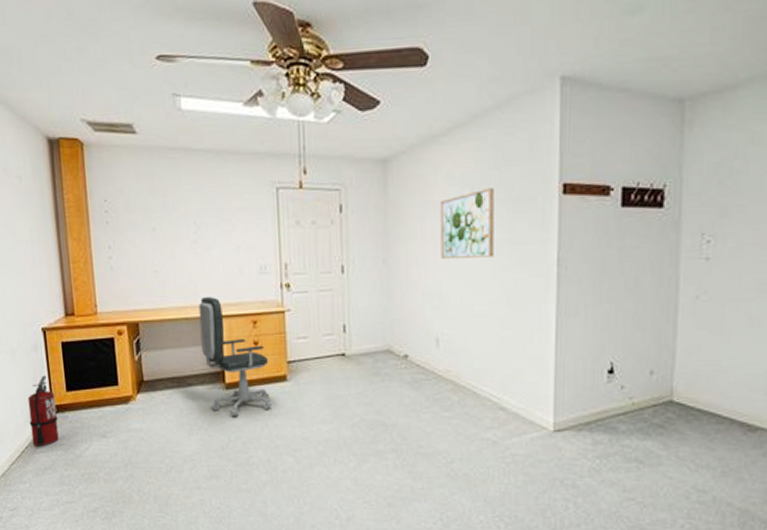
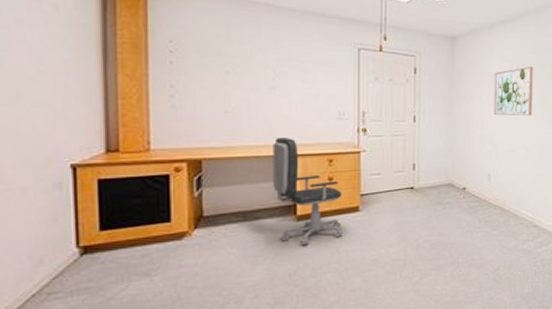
fire extinguisher: present [27,375,59,447] -> none [40,215,85,294]

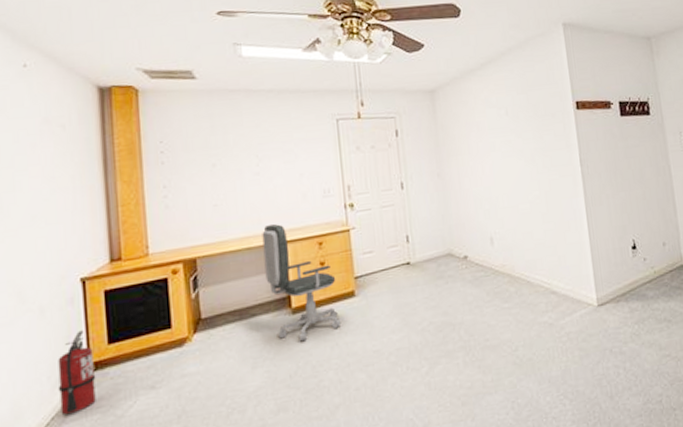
fire extinguisher: none [40,215,85,294] -> present [58,330,96,416]
wall art: present [493,66,533,116] -> none [481,108,530,169]

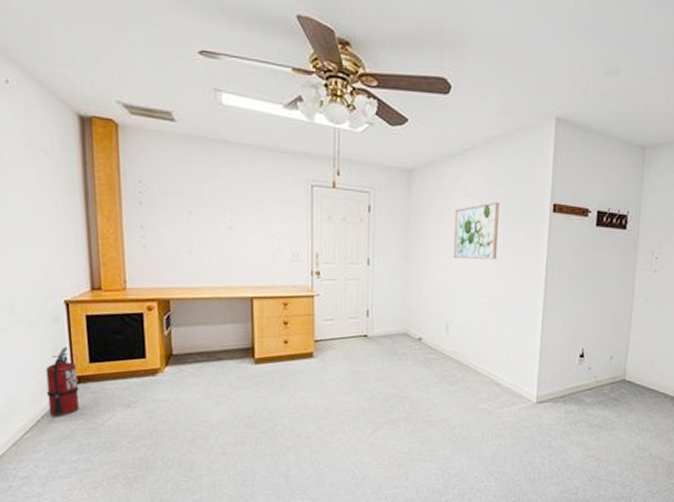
office chair: present [262,224,342,342] -> none [231,279,299,389]
wall art: none [481,108,530,169] -> present [453,202,500,260]

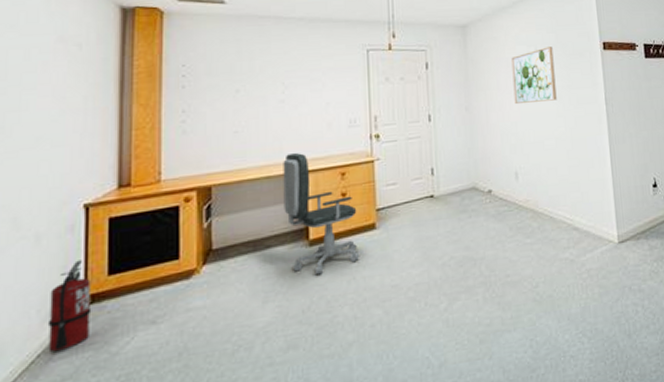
office chair: none [231,279,299,389] -> present [283,153,360,275]

